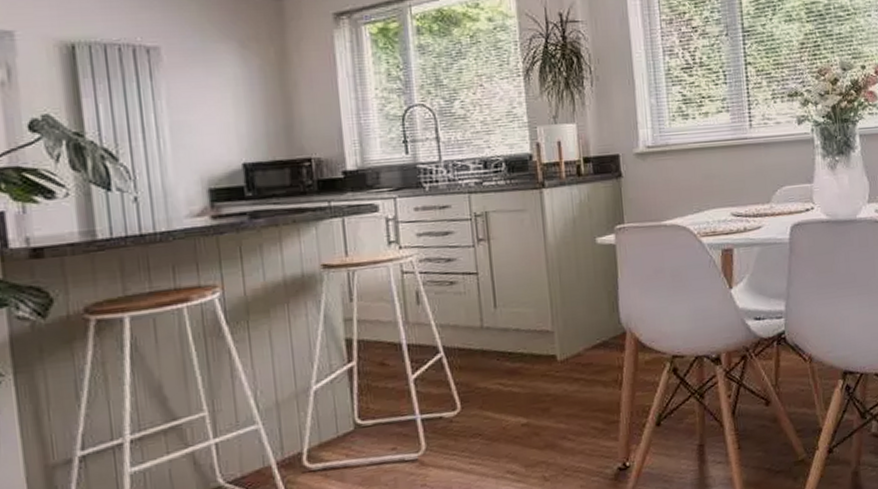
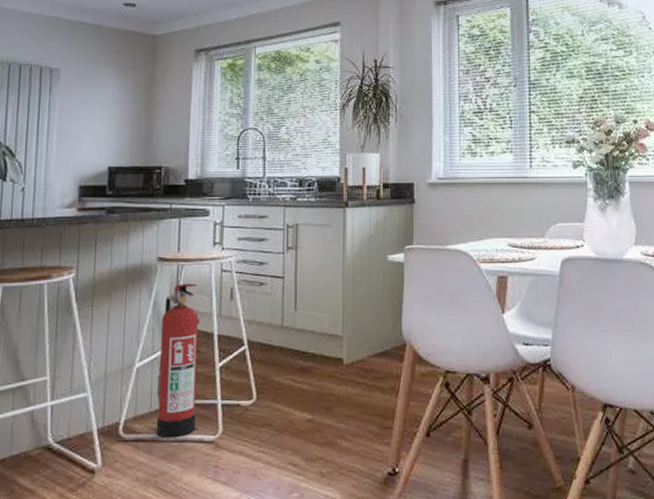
fire extinguisher: none [337,290,394,463] -> present [156,283,200,437]

